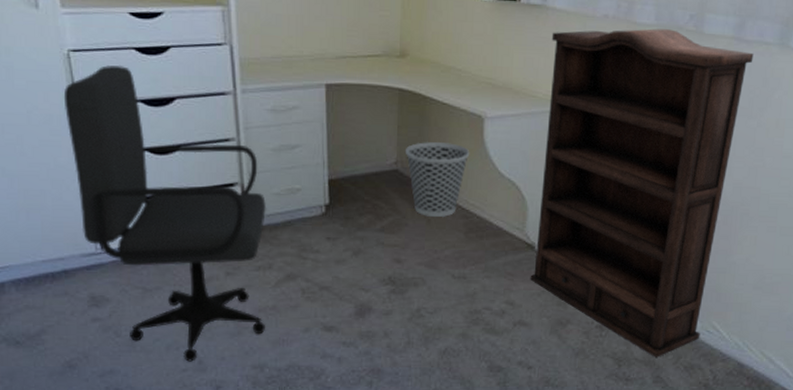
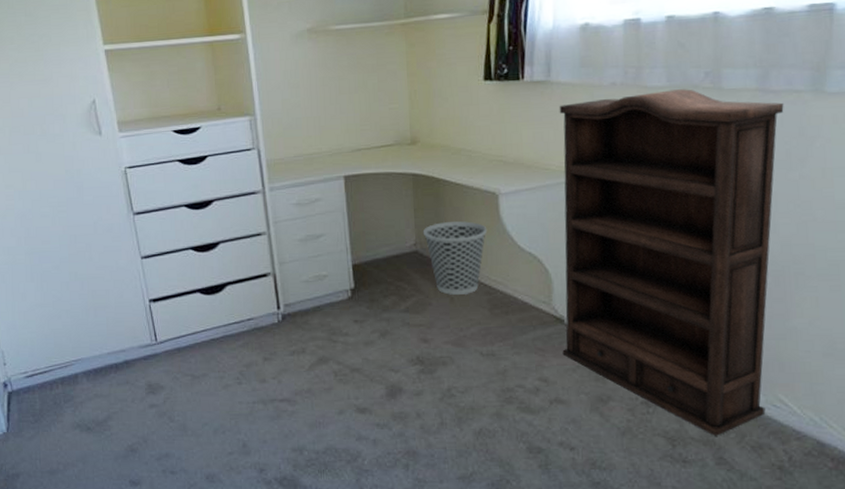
office chair: present [63,64,267,362] -> none [122,176,302,445]

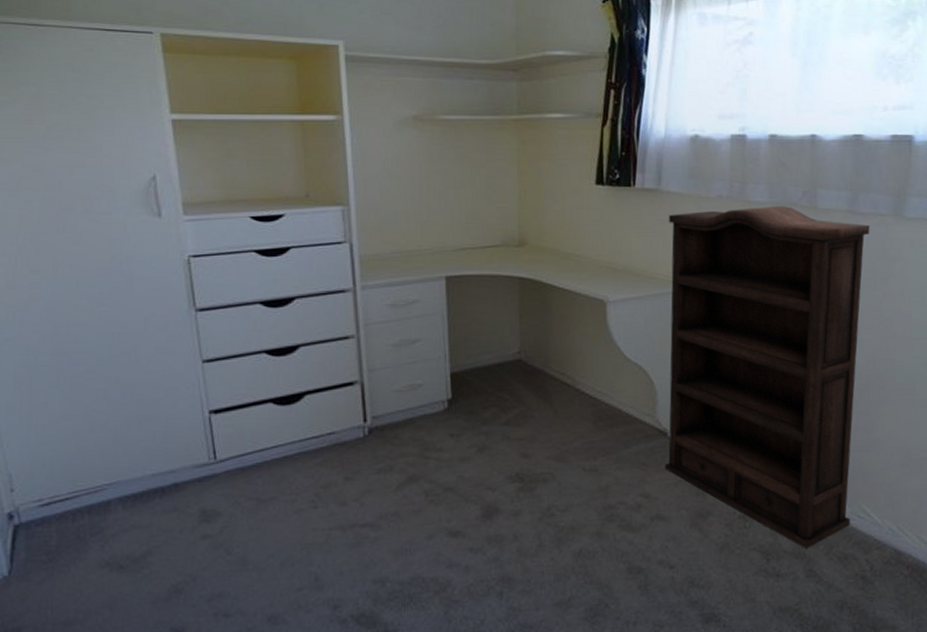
wastebasket: present [422,221,487,295] -> none [527,329,594,407]

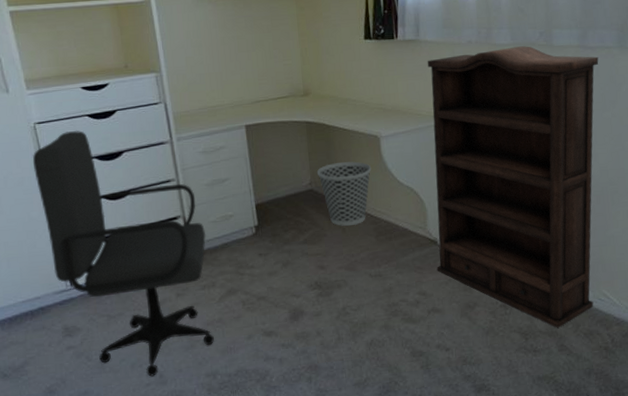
office chair: none [182,267,388,579] -> present [32,130,214,377]
wastebasket: none [527,329,594,407] -> present [316,161,372,226]

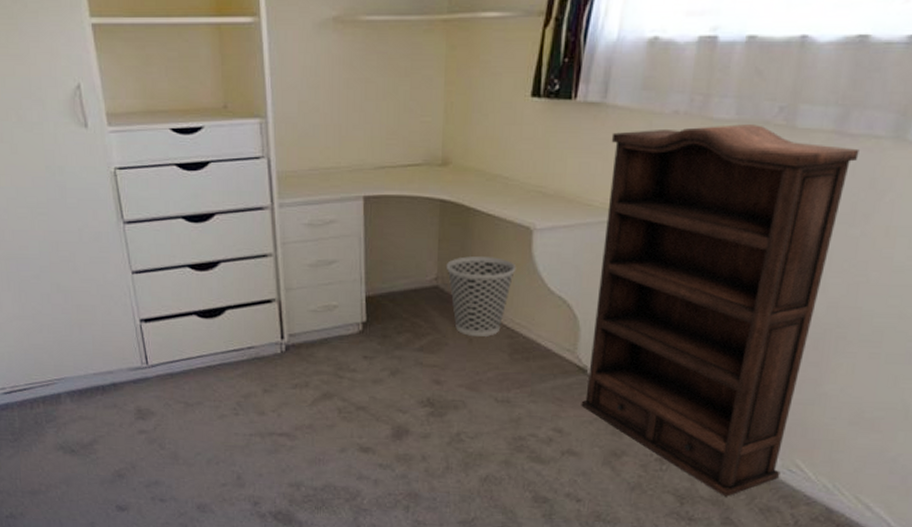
office chair: present [32,130,214,377] -> none [111,181,304,477]

